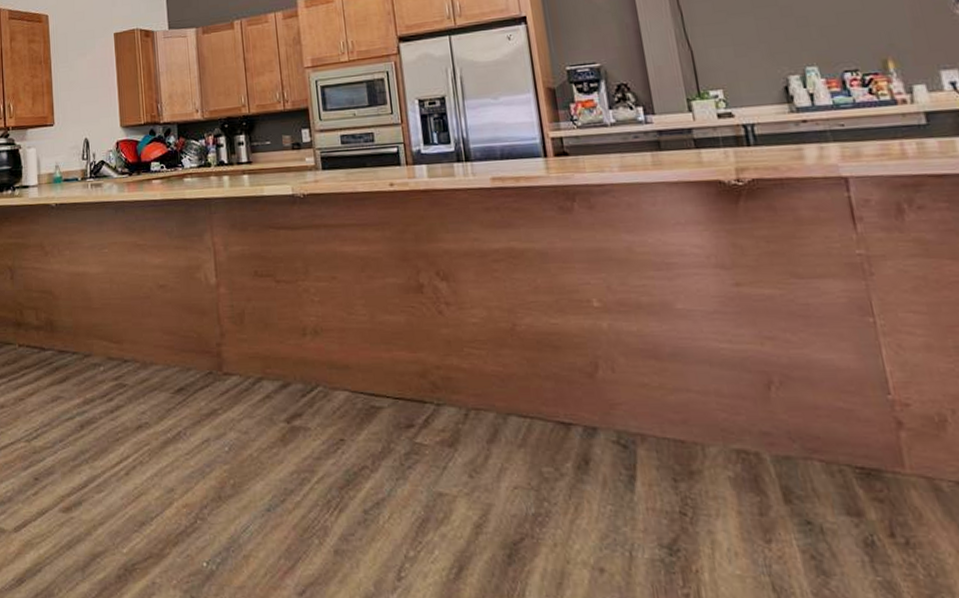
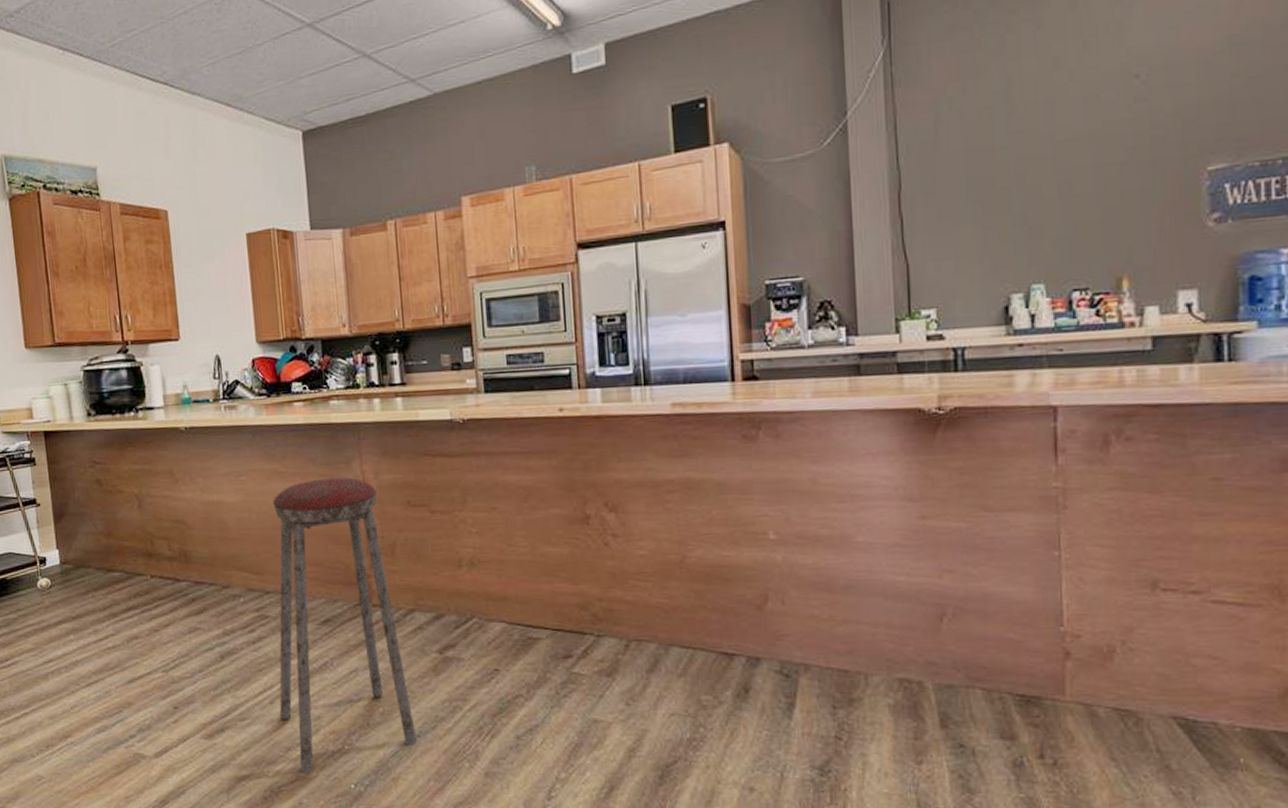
music stool: none [132,249,268,549] -> present [273,477,418,773]

